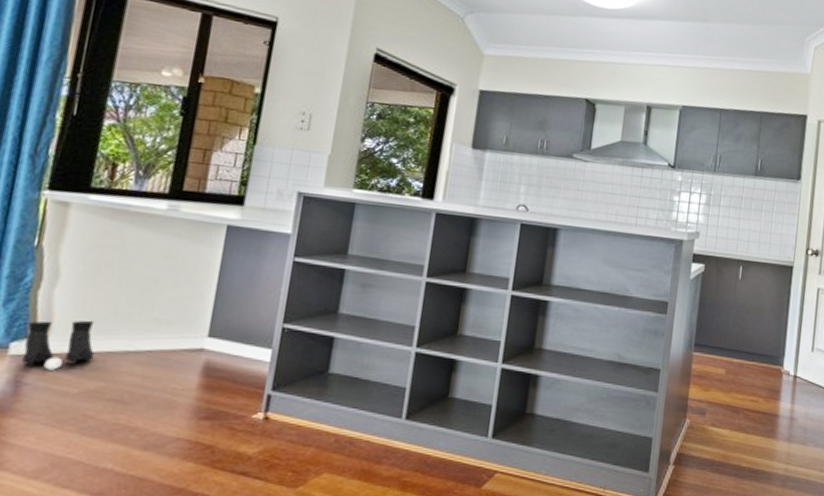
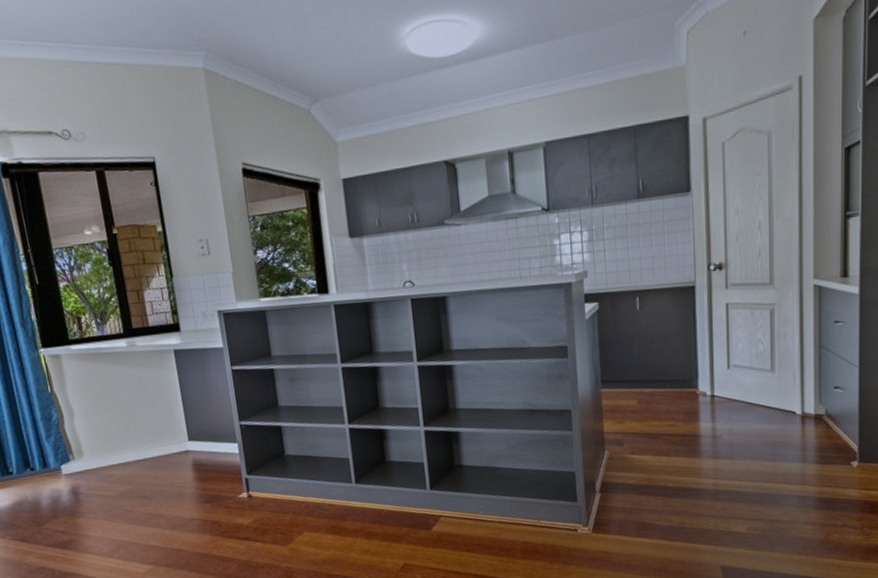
boots: present [22,320,95,370] -> none [67,441,117,482]

